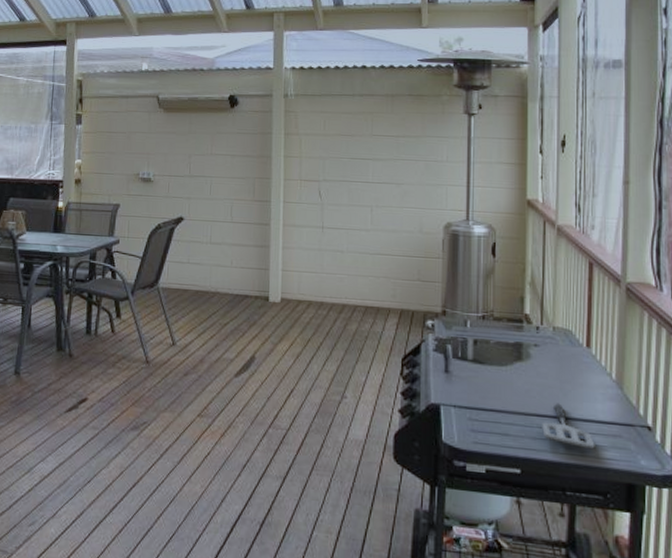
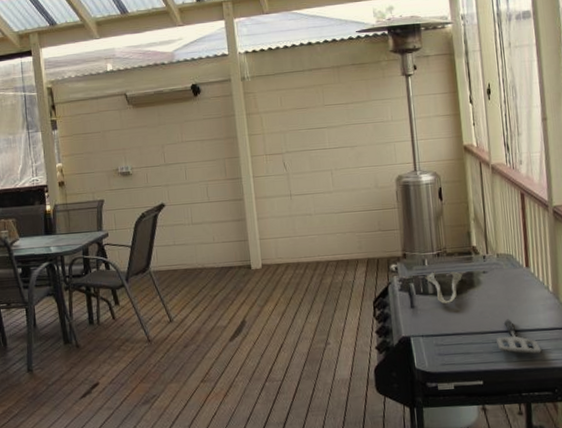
tongs: none [465,334,511,374] -> present [425,270,463,304]

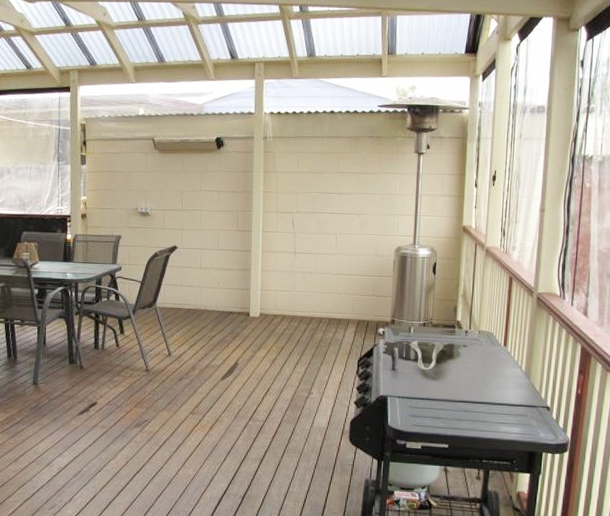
spatula: present [496,319,542,355] -> none [466,391,507,427]

